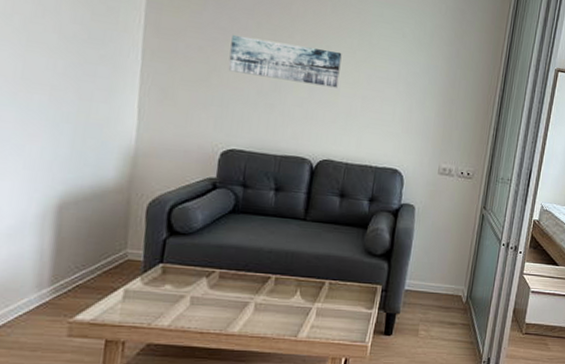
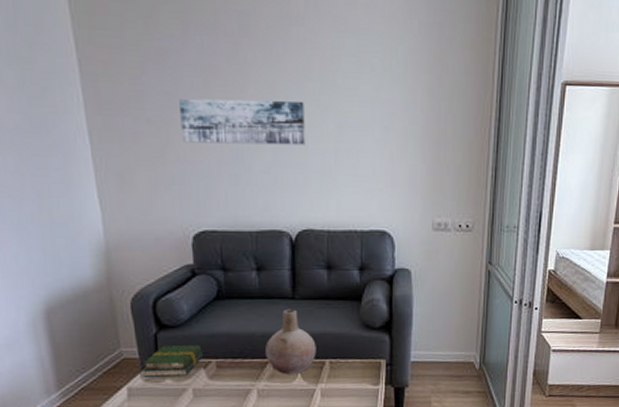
book: none [143,250,209,283] -> present [143,344,203,377]
vase: none [269,229,319,291] -> present [265,309,316,374]

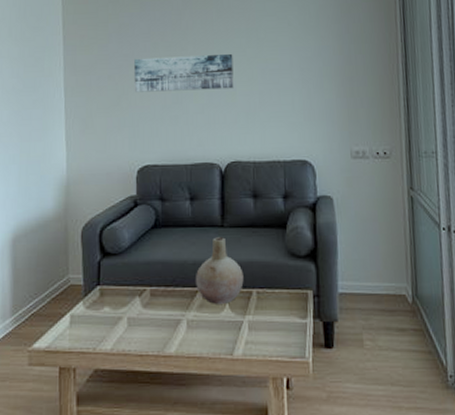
book: present [143,344,203,377] -> none [85,272,139,304]

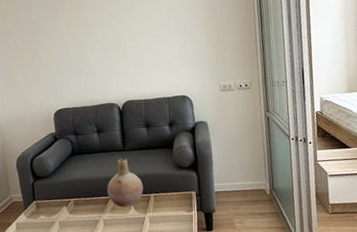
wall art: present [134,54,234,92] -> none [42,15,124,52]

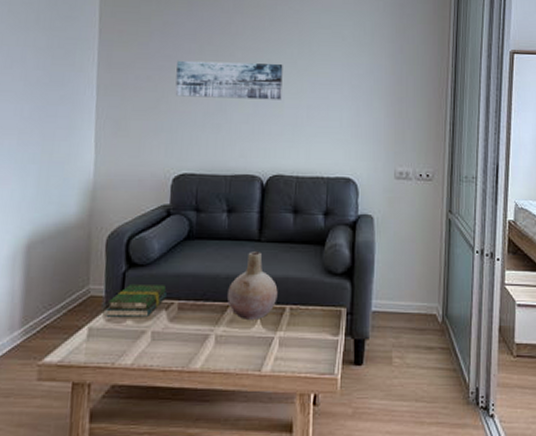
book: none [26,189,65,215] -> present [106,283,167,317]
wall art: none [42,15,124,52] -> present [175,60,283,100]

